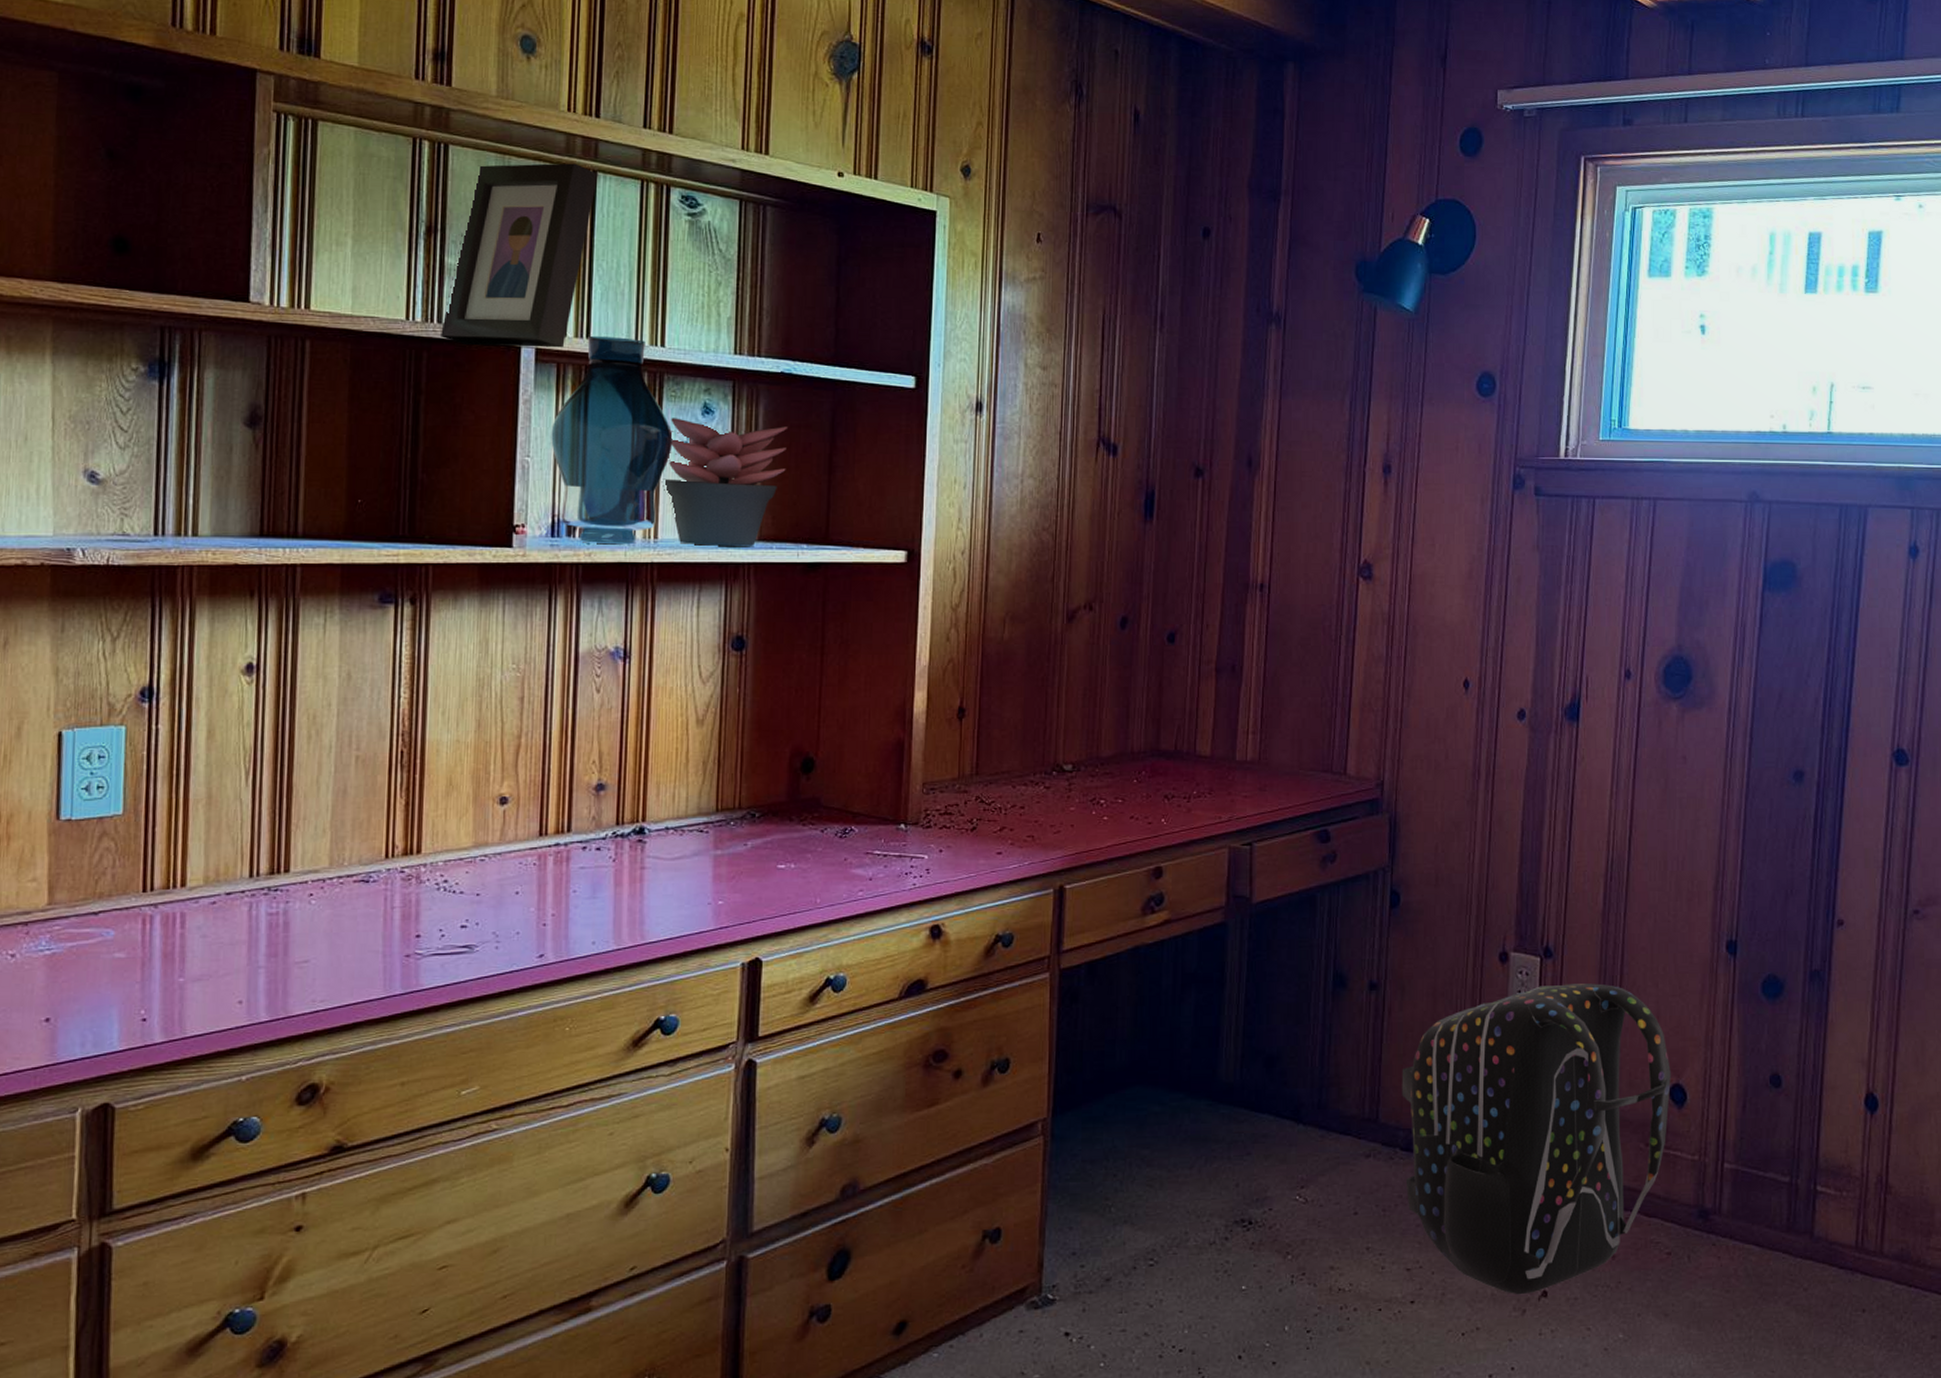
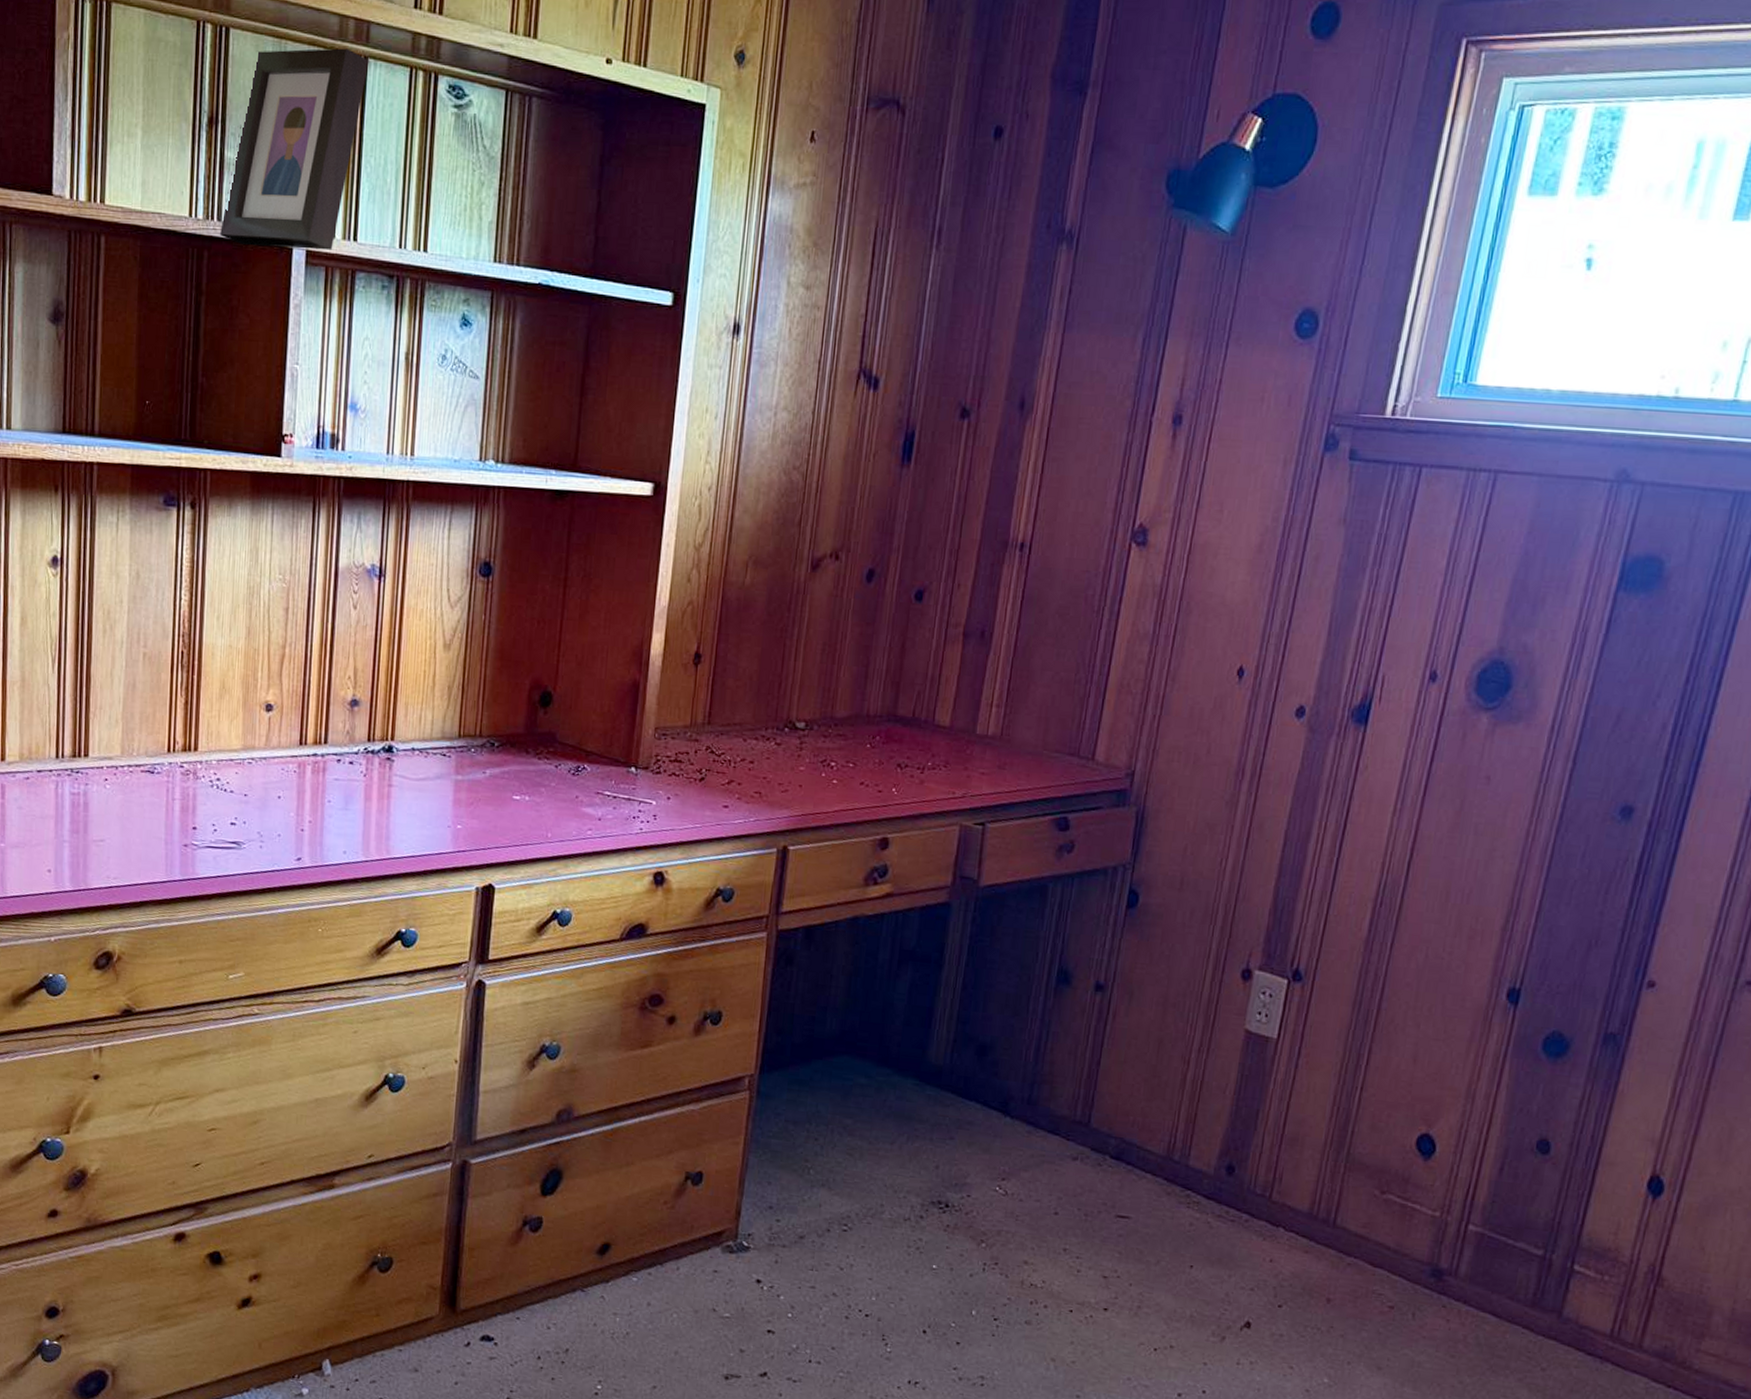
vase: present [551,335,673,545] -> none [318,238,431,461]
succulent plant: present [661,418,787,546] -> none [419,329,542,469]
backpack: present [1401,983,1671,1295] -> none [1112,1010,1422,1322]

